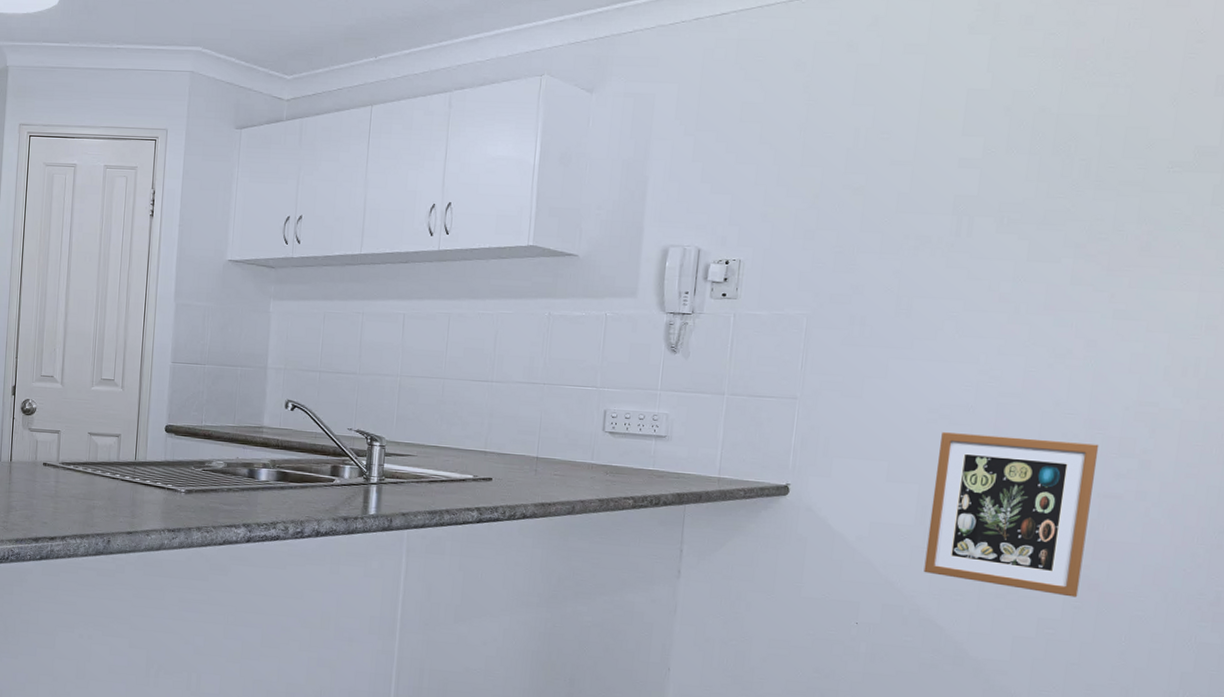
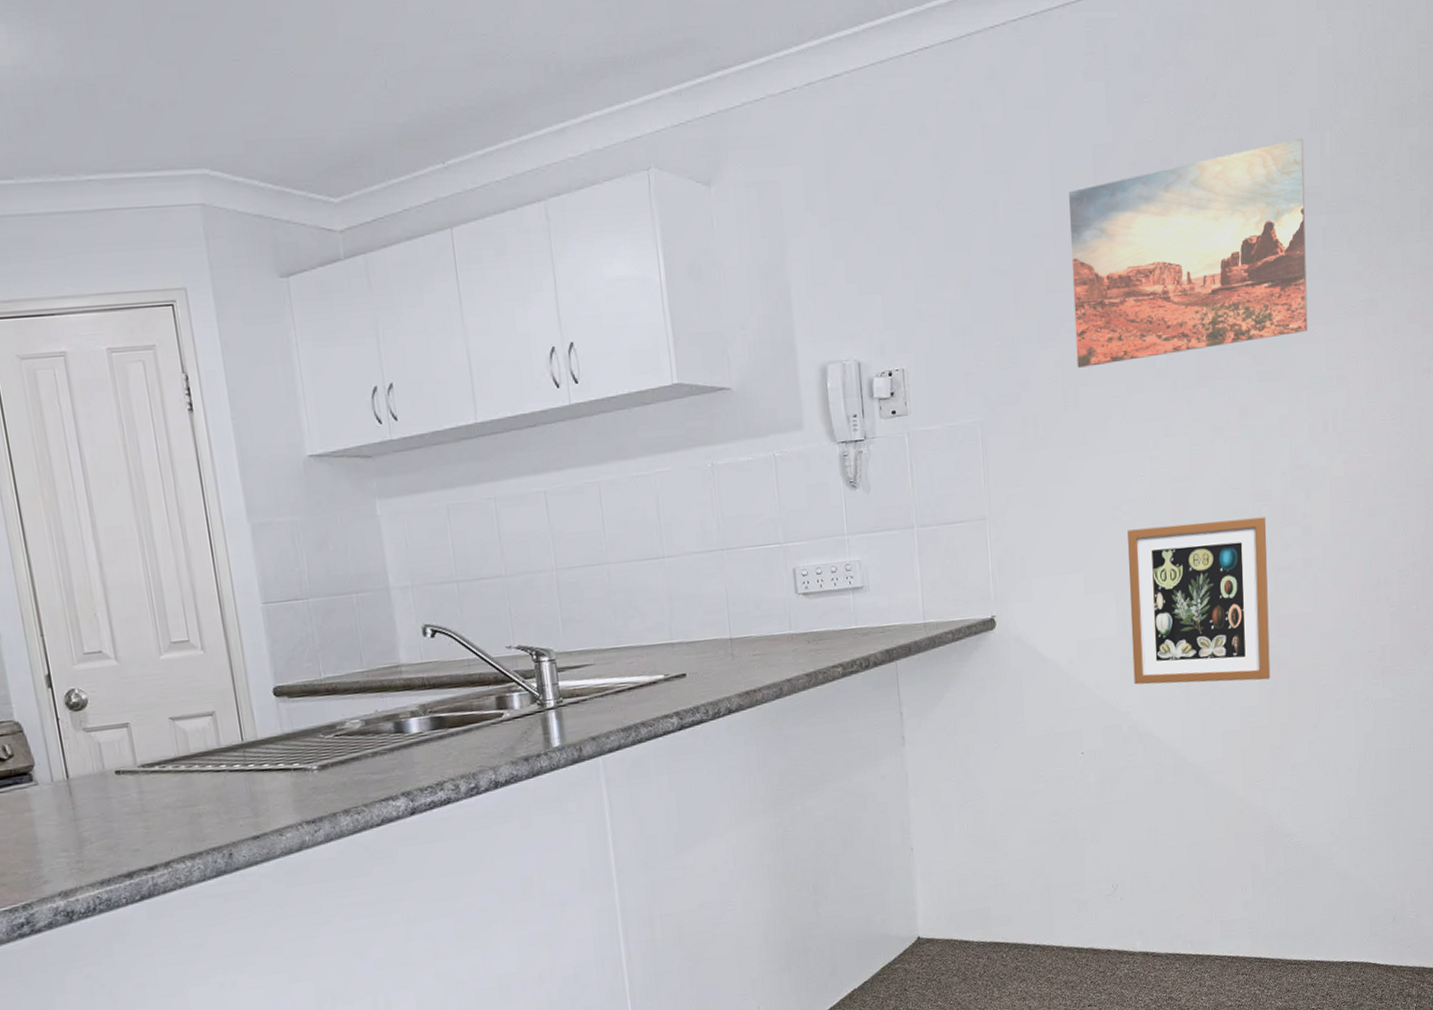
wall art: none [915,101,1205,282] -> present [1069,139,1308,368]

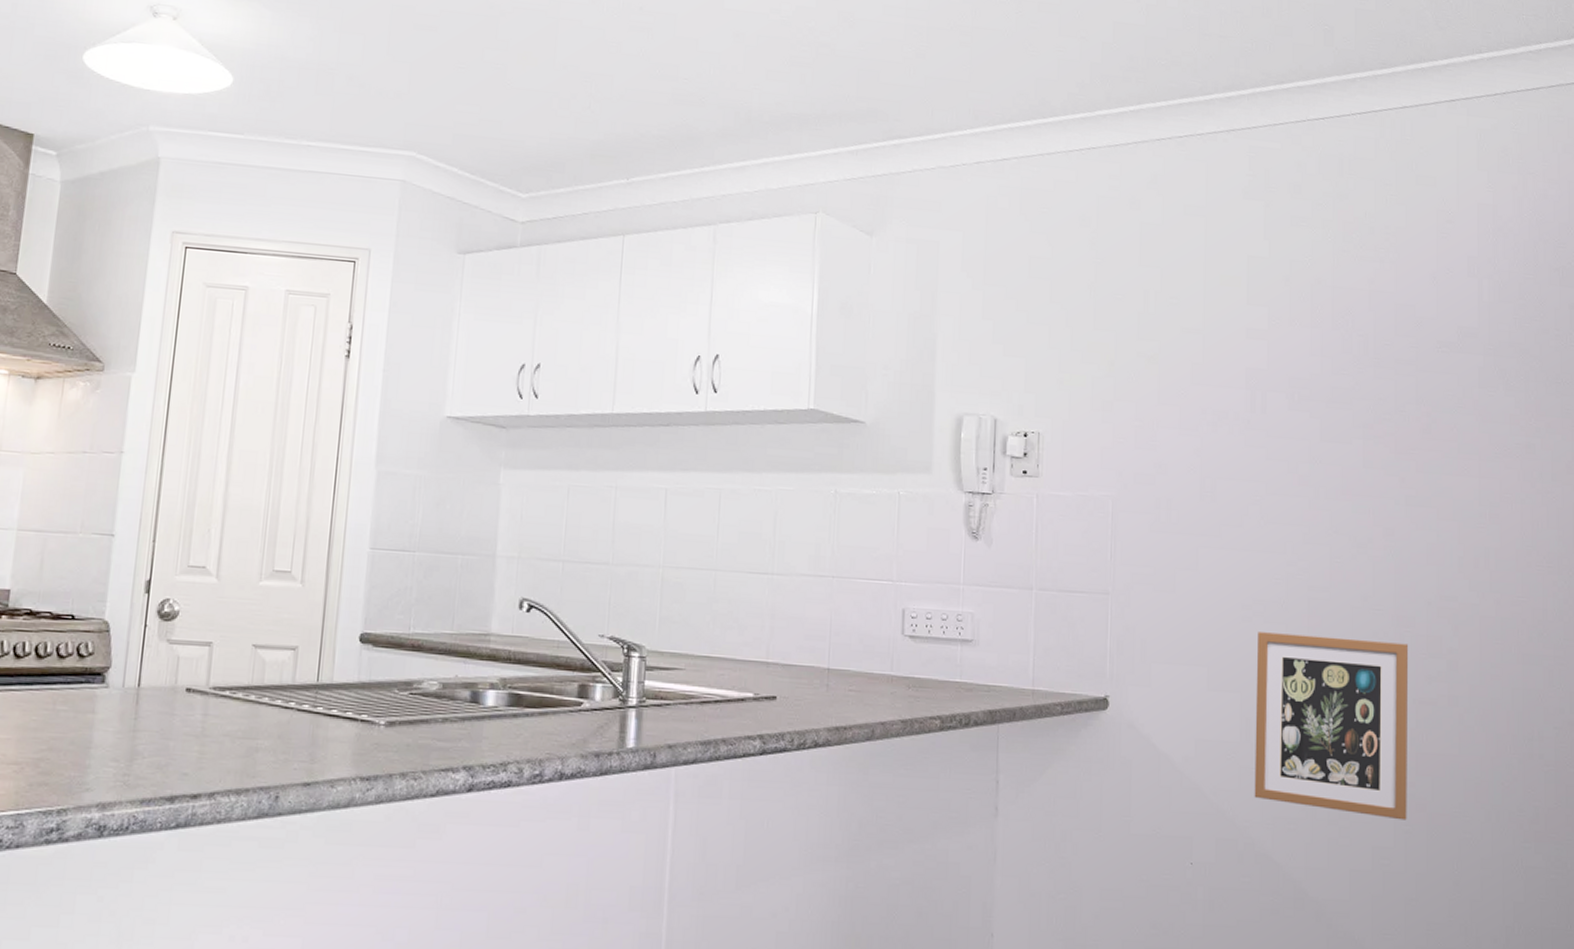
wall art: present [1069,139,1308,368] -> none [1217,281,1461,465]

